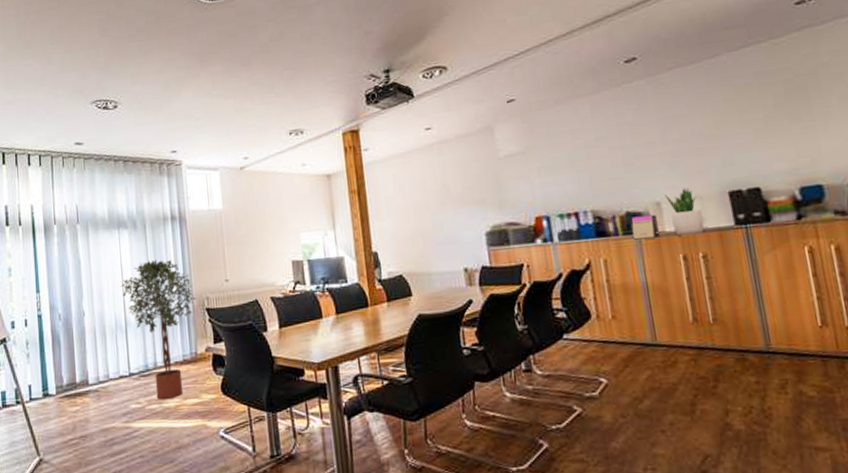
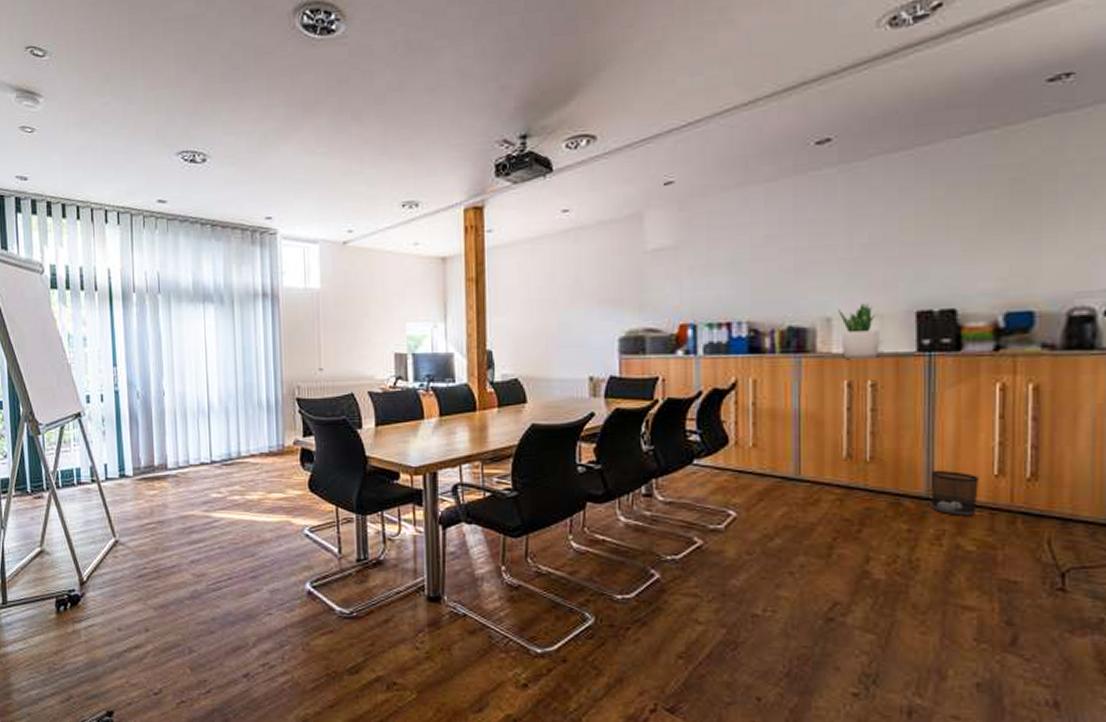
potted tree: present [120,259,196,400] -> none [203,339,285,492]
books: present [630,214,660,240] -> none [792,332,824,360]
waste bin: none [765,326,810,366] -> present [930,471,979,516]

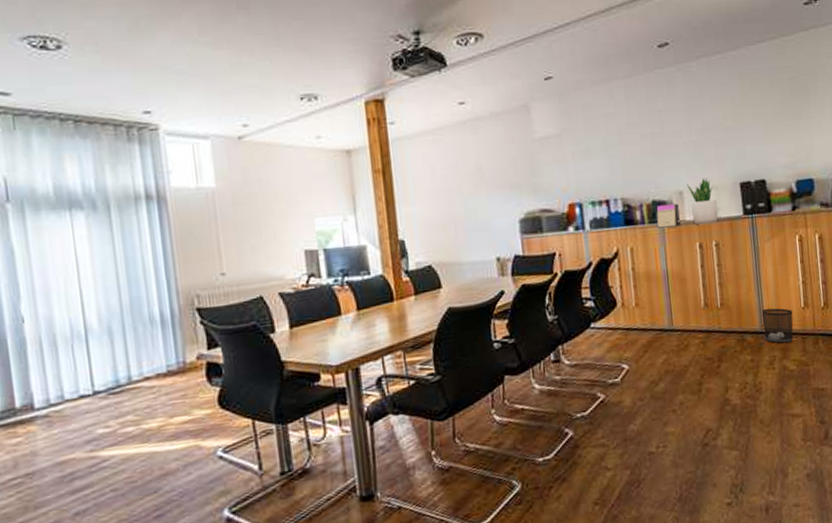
books: none [792,332,824,360] -> present [656,203,681,229]

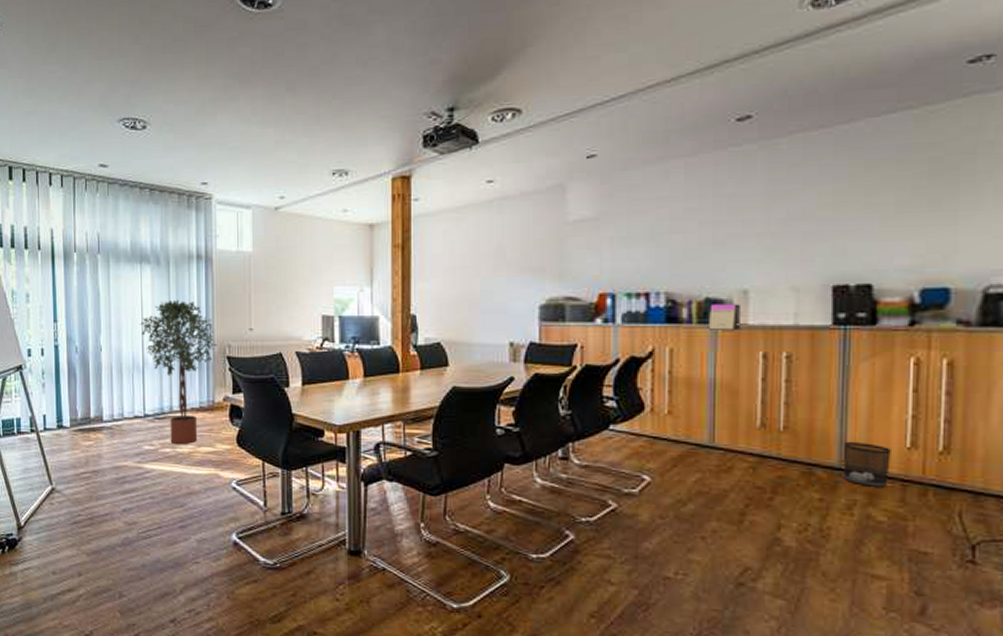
potted tree: none [75,249,182,421] -> present [139,299,217,445]
planter: present [687,178,719,226] -> none [755,276,796,332]

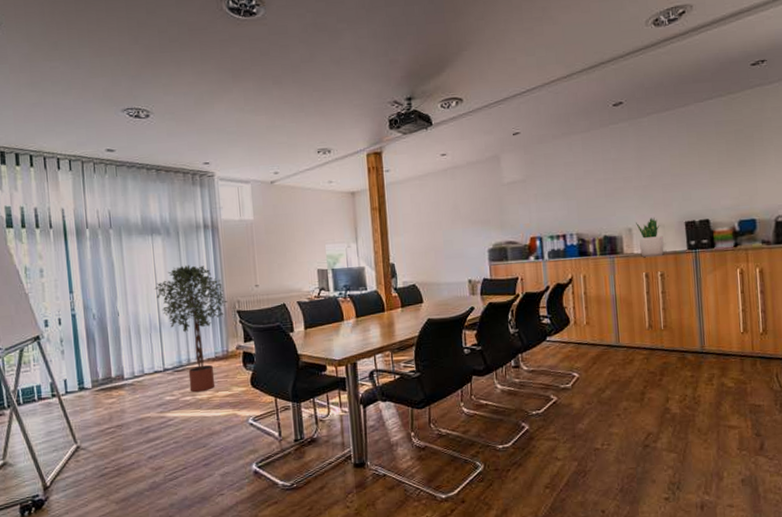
books: present [709,304,740,330] -> none [607,239,629,260]
planter: none [755,276,796,332] -> present [636,217,664,258]
waste bin: present [843,442,891,487] -> none [702,332,732,363]

